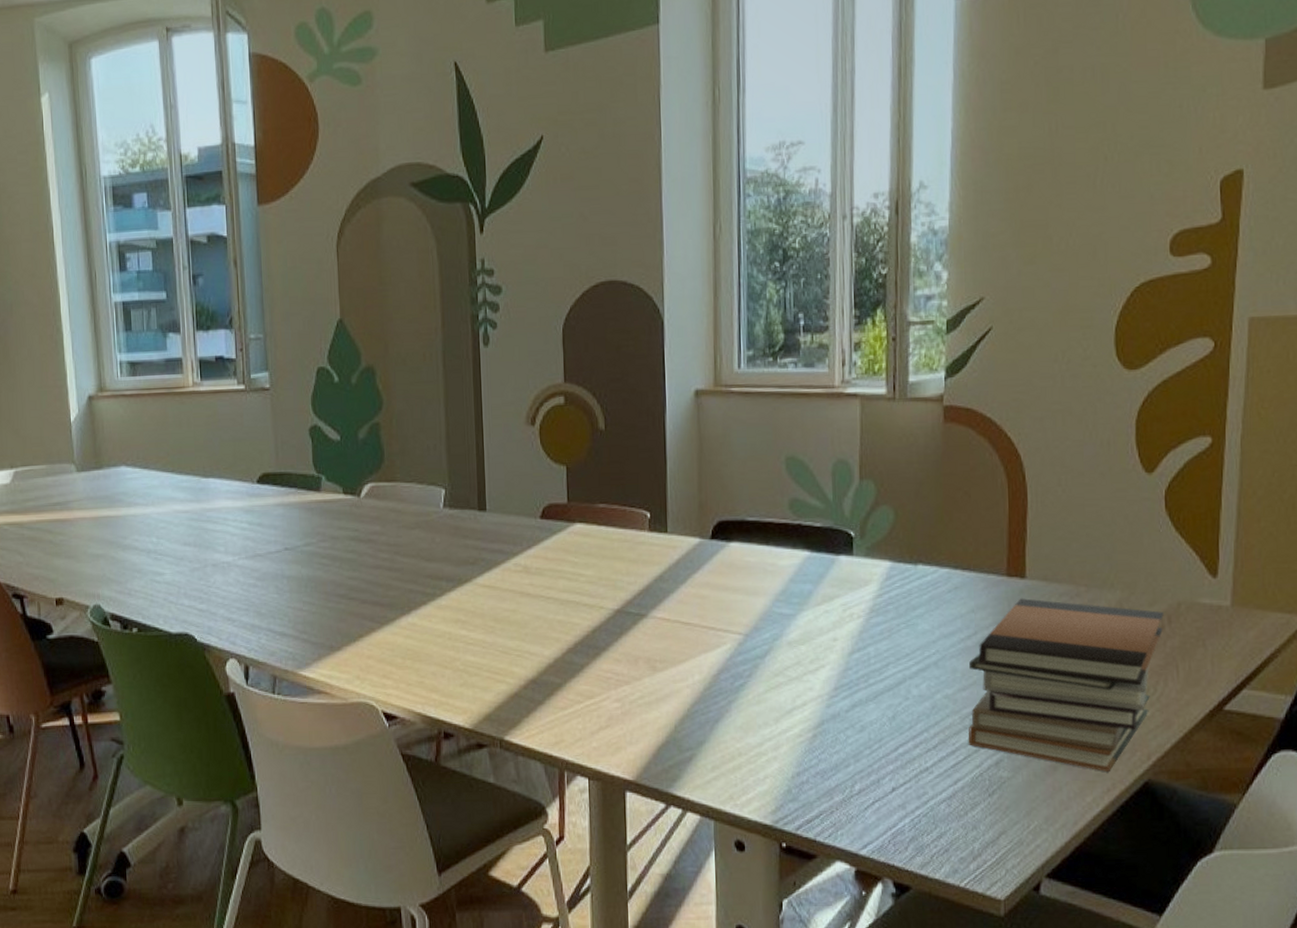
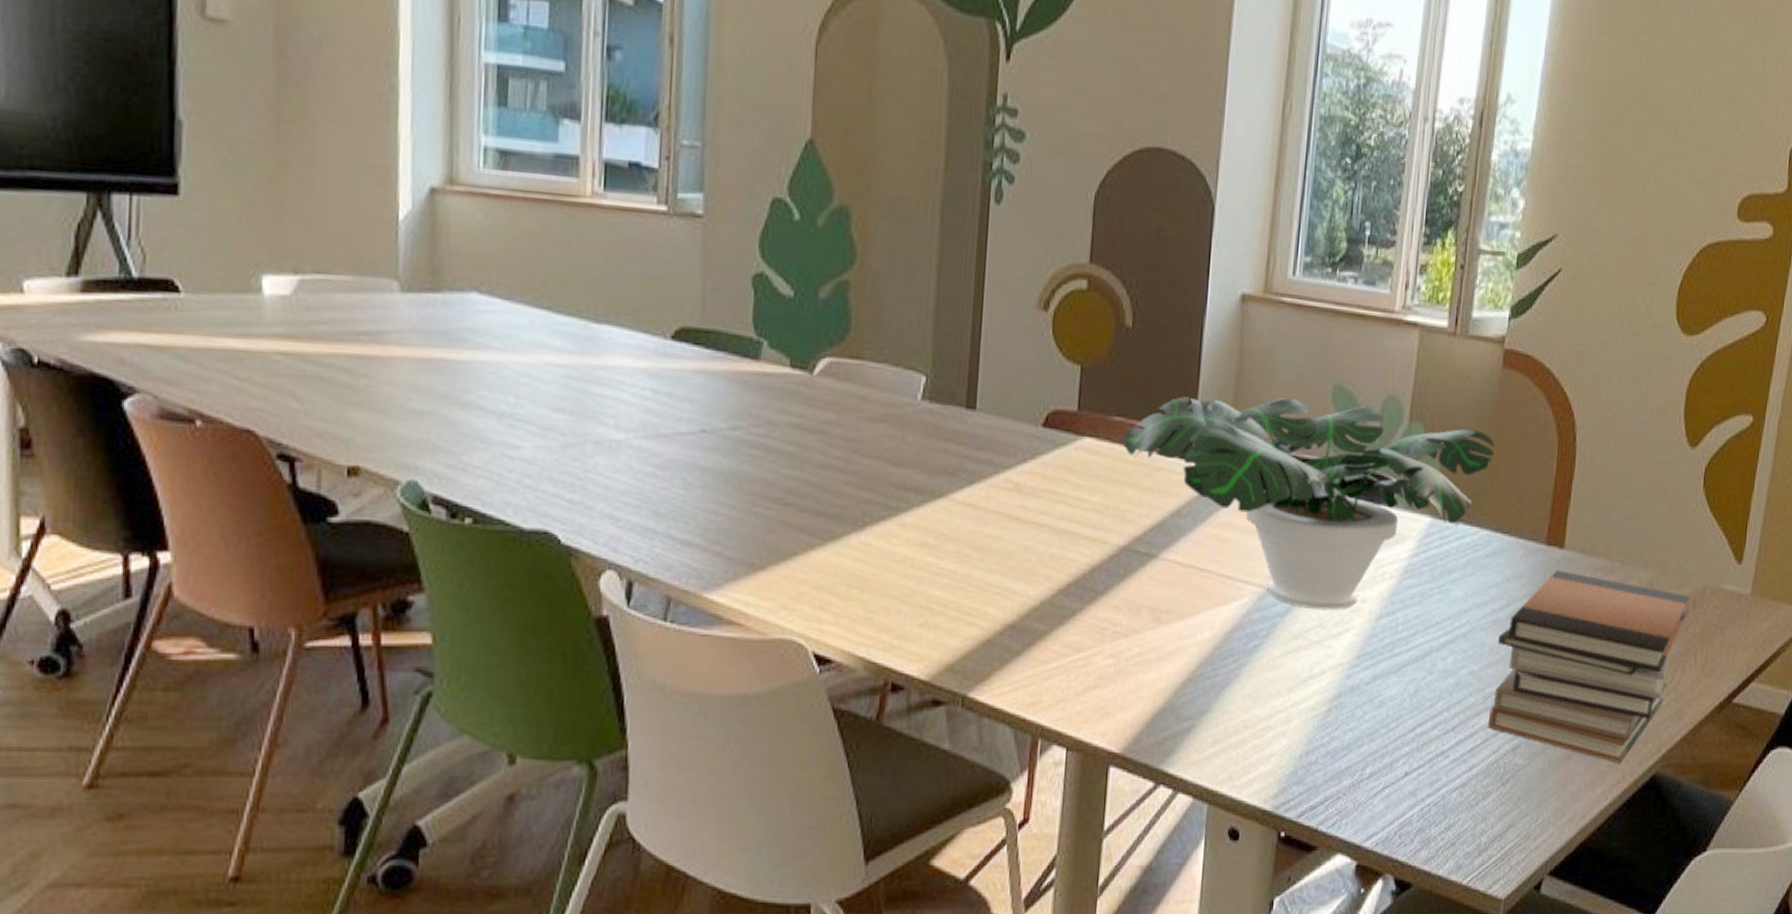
potted plant: none [607,470,945,650] -> present [1122,396,1495,610]

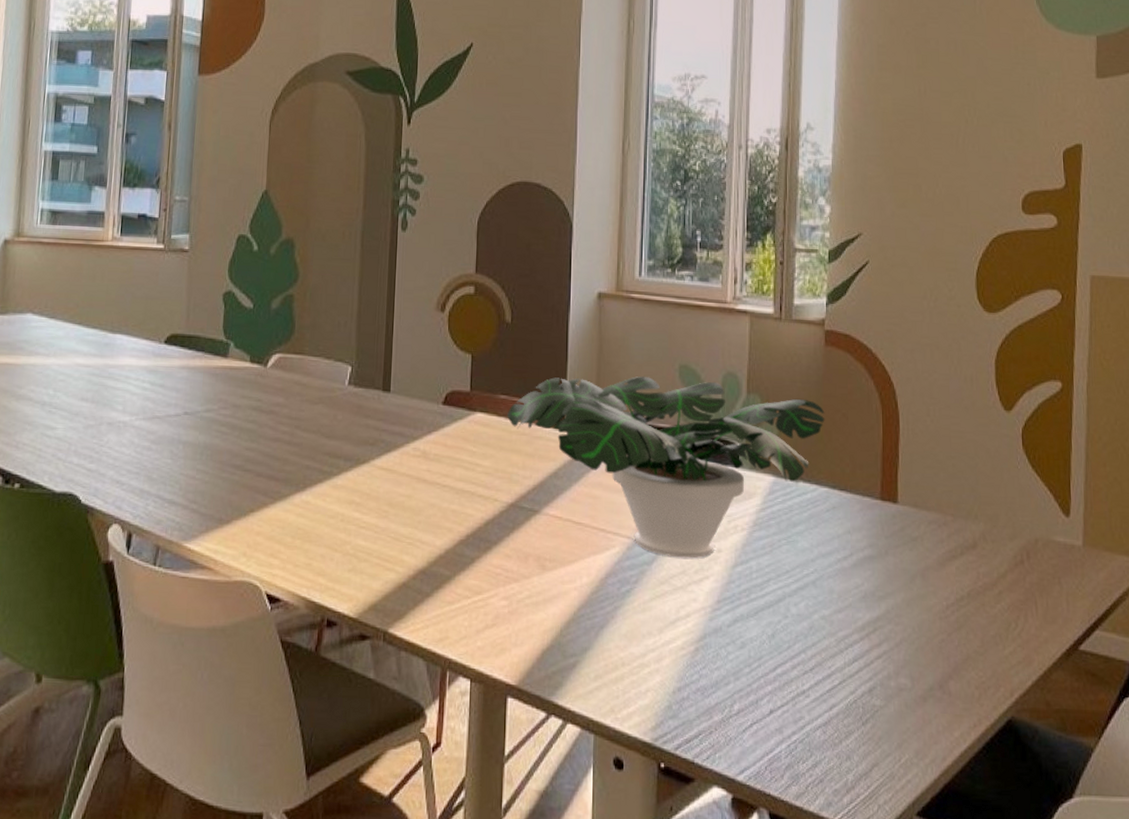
book stack: present [1487,570,1690,764] -> none [843,523,1023,707]

